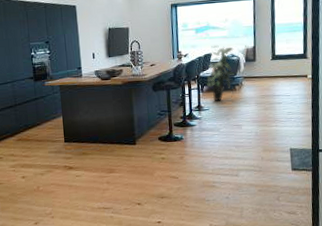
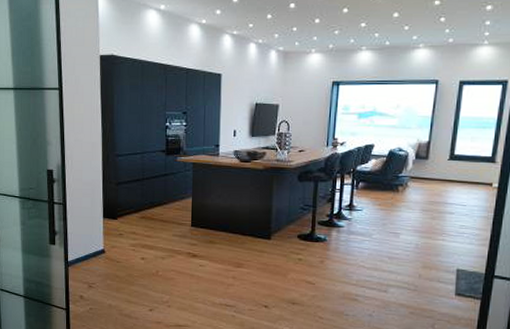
indoor plant: present [206,44,235,101] -> none [364,135,403,202]

